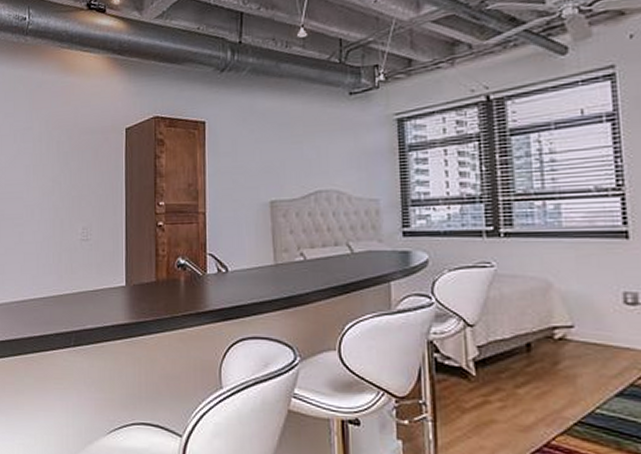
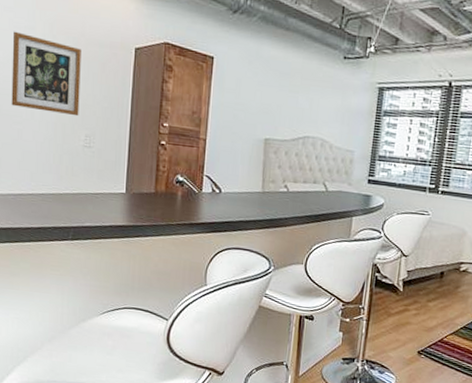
wall art: none [13,134,76,210] -> present [11,31,81,117]

